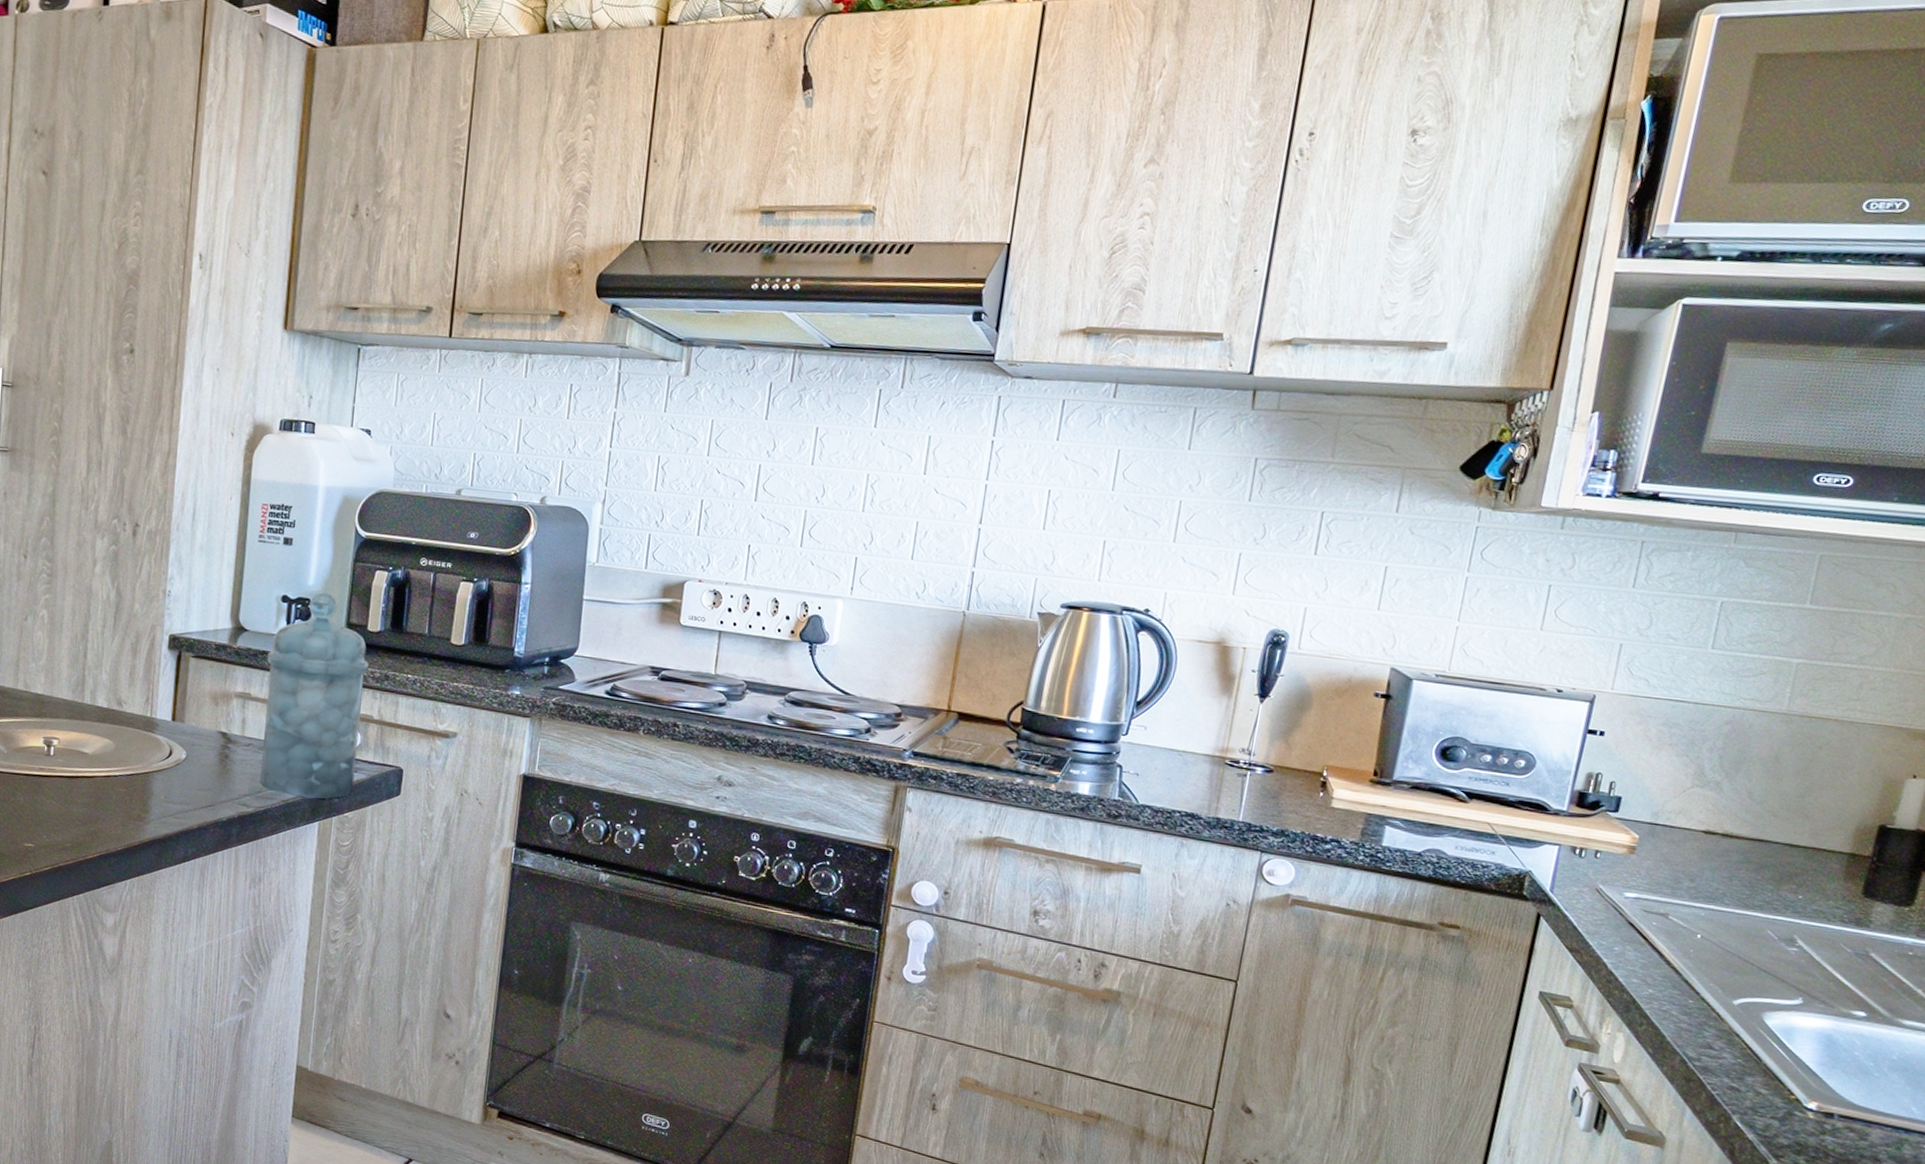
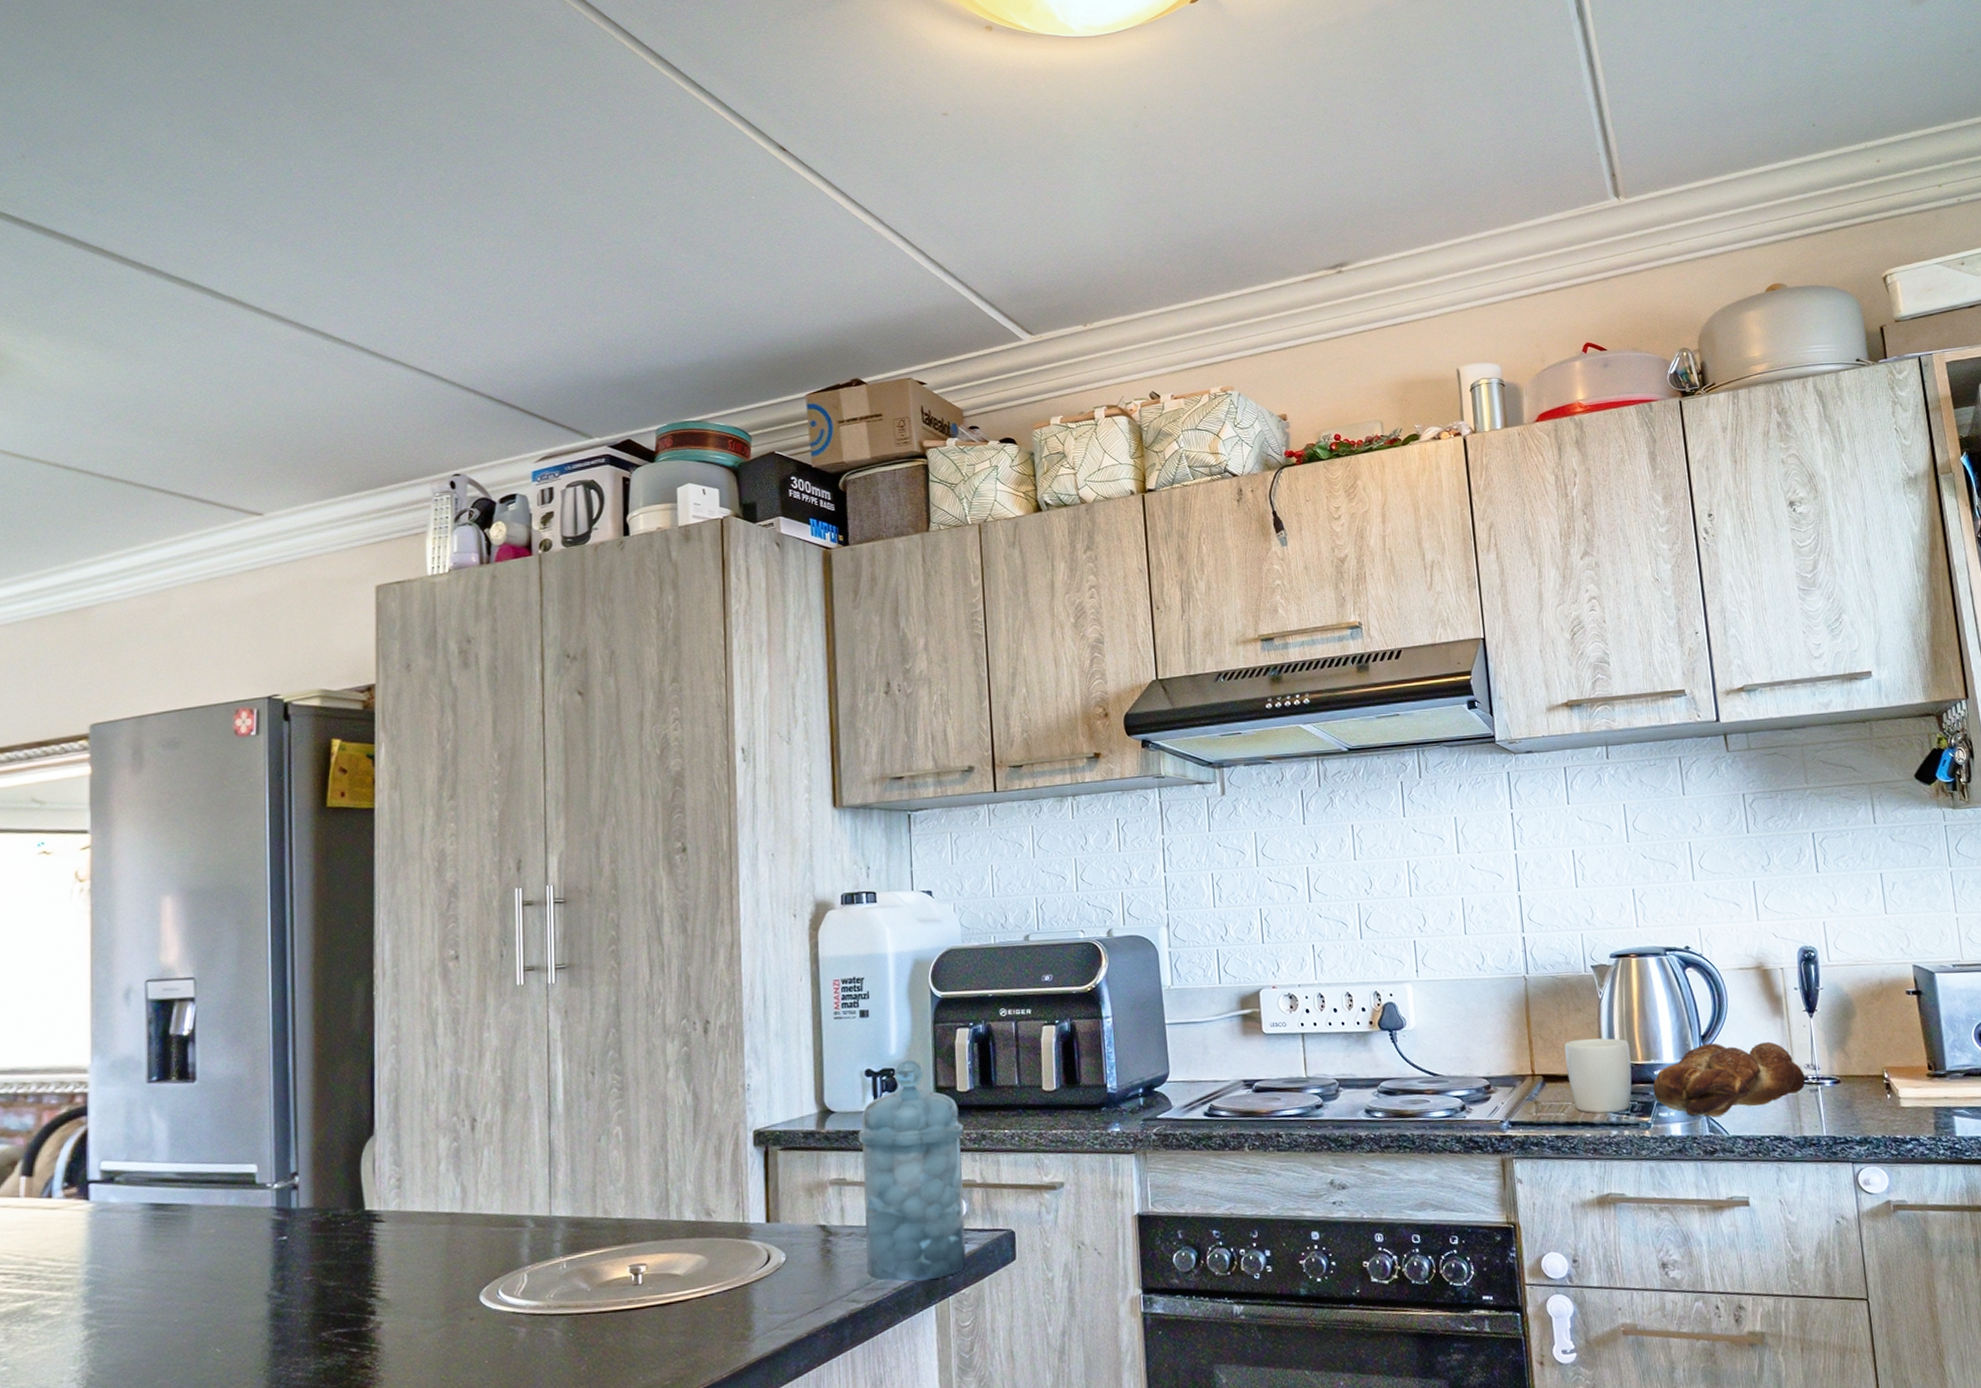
mug: none [983,683,1058,762] -> present [1564,1038,1632,1114]
bread loaf: none [1069,709,1237,784] -> present [1652,1041,1806,1118]

